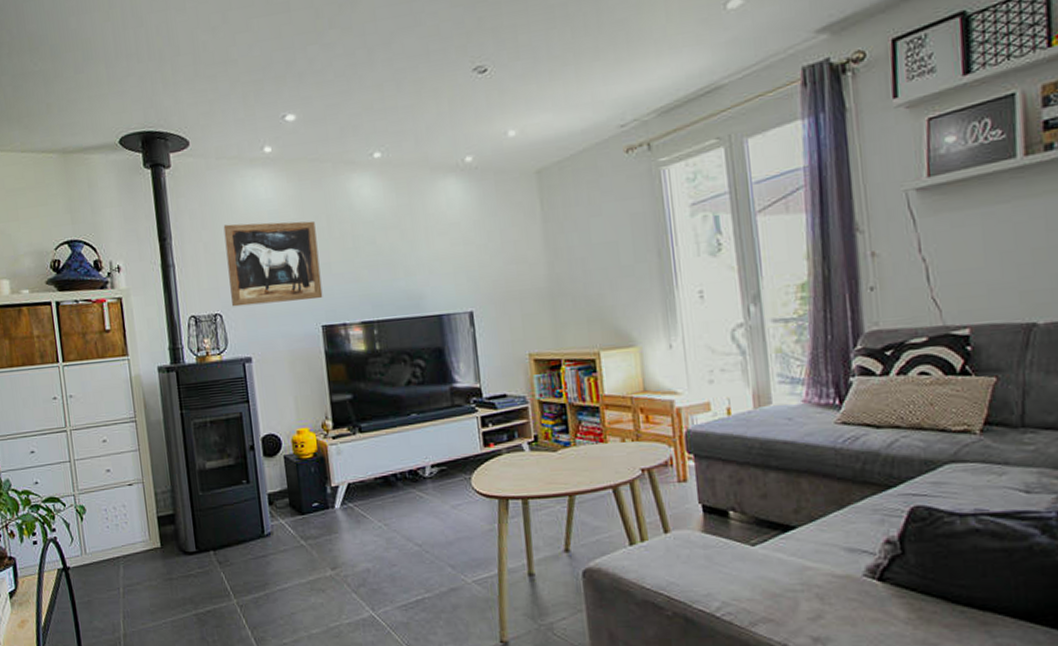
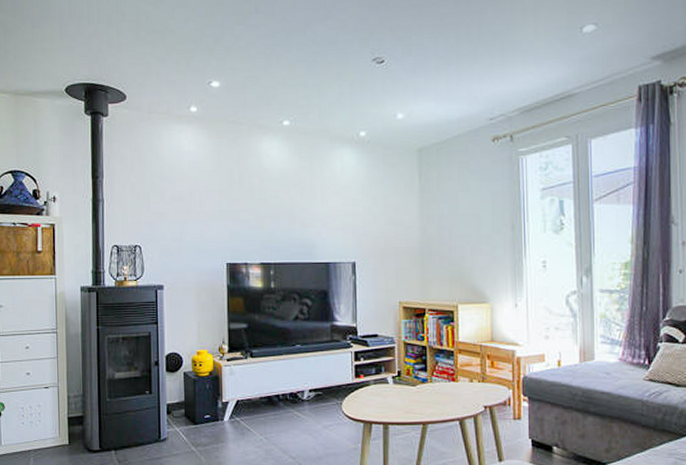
wall art: present [223,220,323,307] -> none [149,169,230,241]

